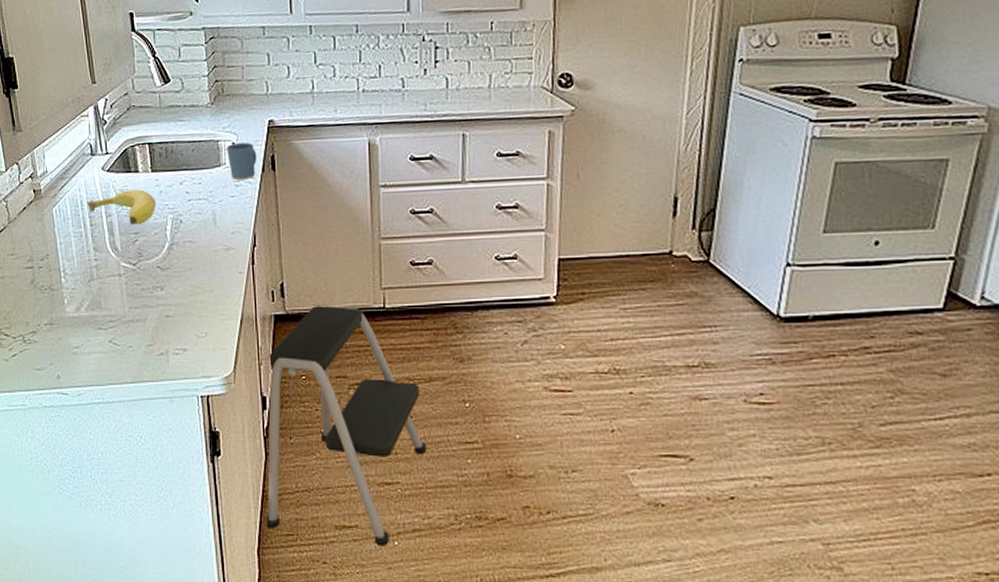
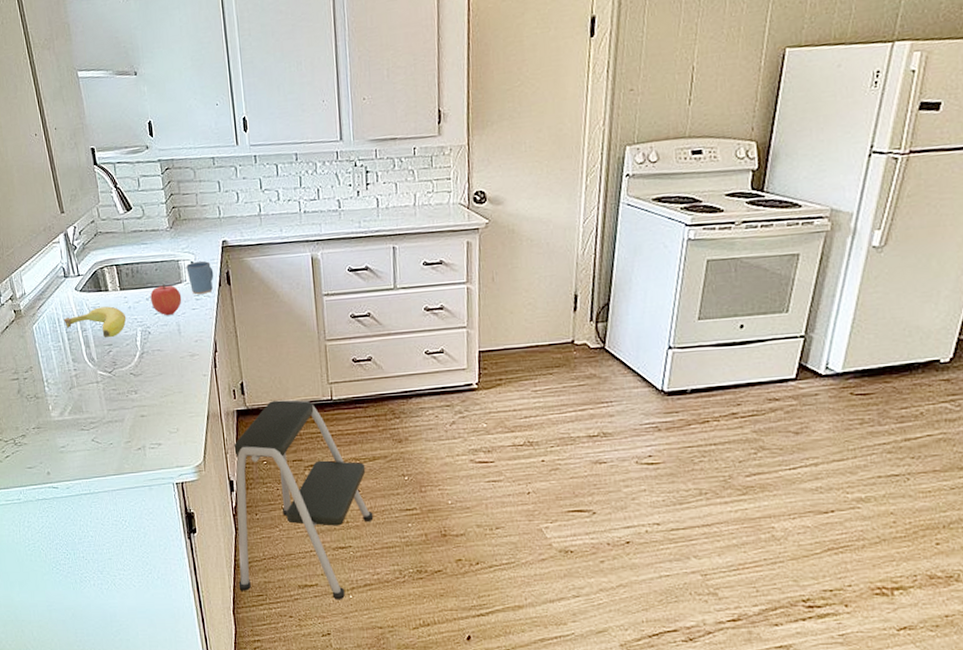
fruit: none [185,167,220,203] -> present [150,284,182,316]

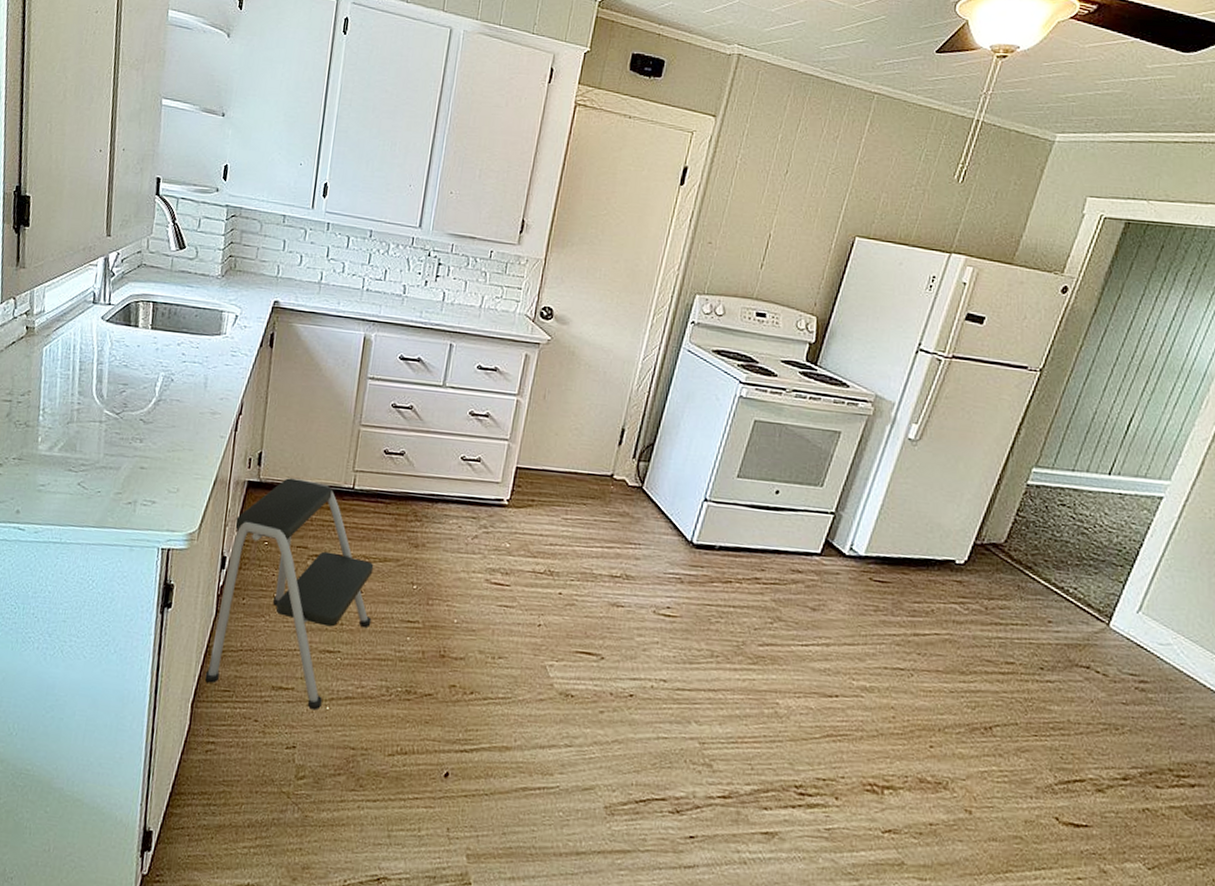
fruit: present [63,306,127,338] -> none [79,342,151,377]
fruit: present [150,284,182,316] -> none [182,332,217,367]
mug: present [186,261,214,294] -> none [228,316,258,351]

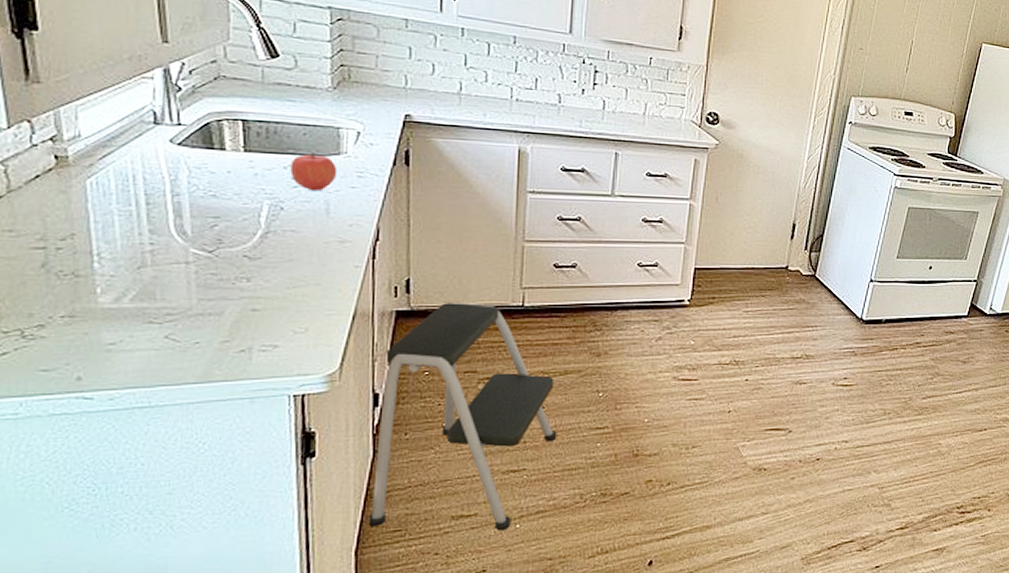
fruit: none [182,332,217,367] -> present [290,153,338,192]

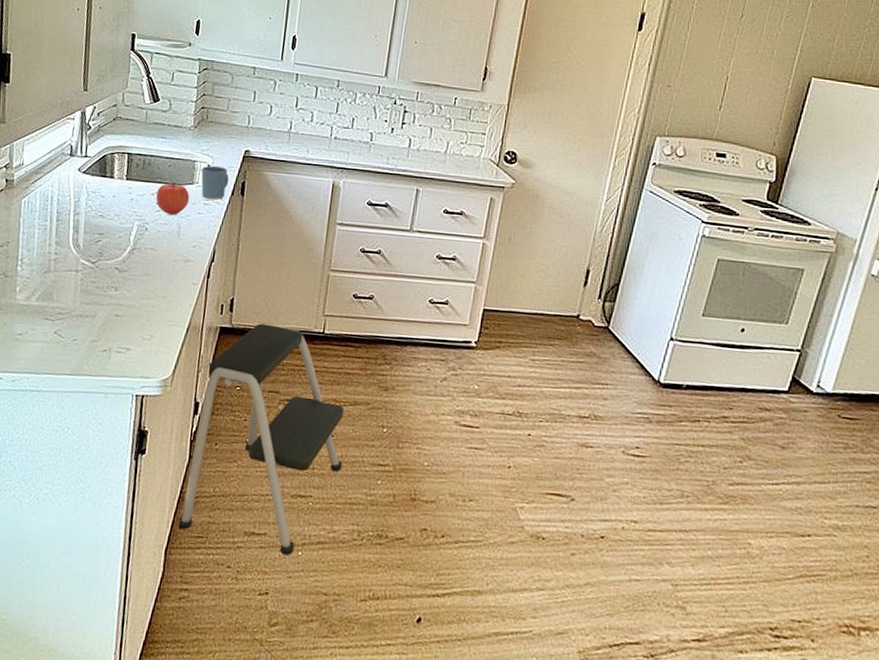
mug: none [349,133,388,171] -> present [201,166,229,200]

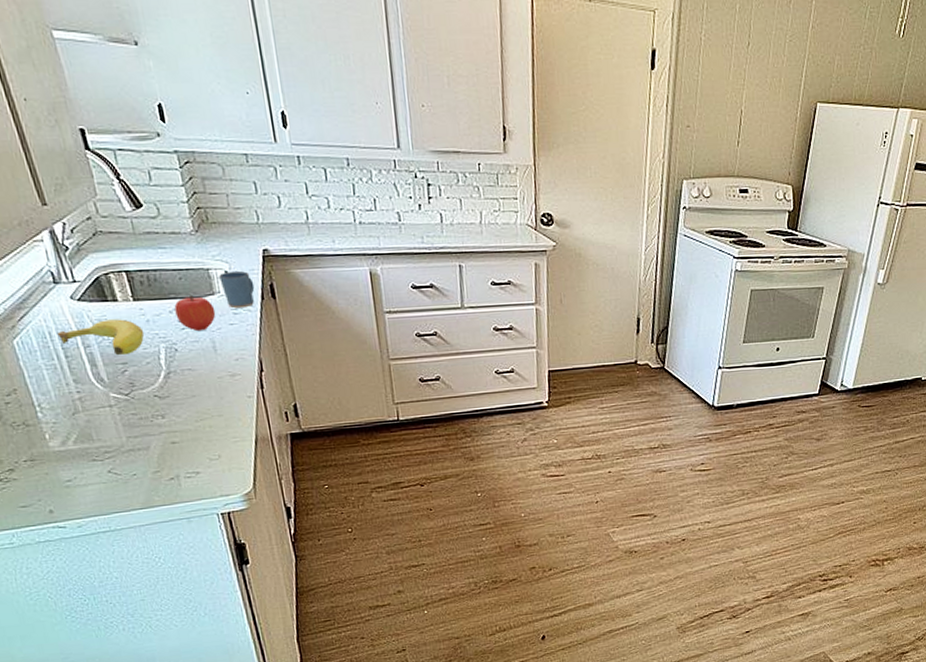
fruit: none [57,193,126,227] -> present [57,319,145,356]
step stool: present [178,323,345,556] -> none [289,421,447,619]

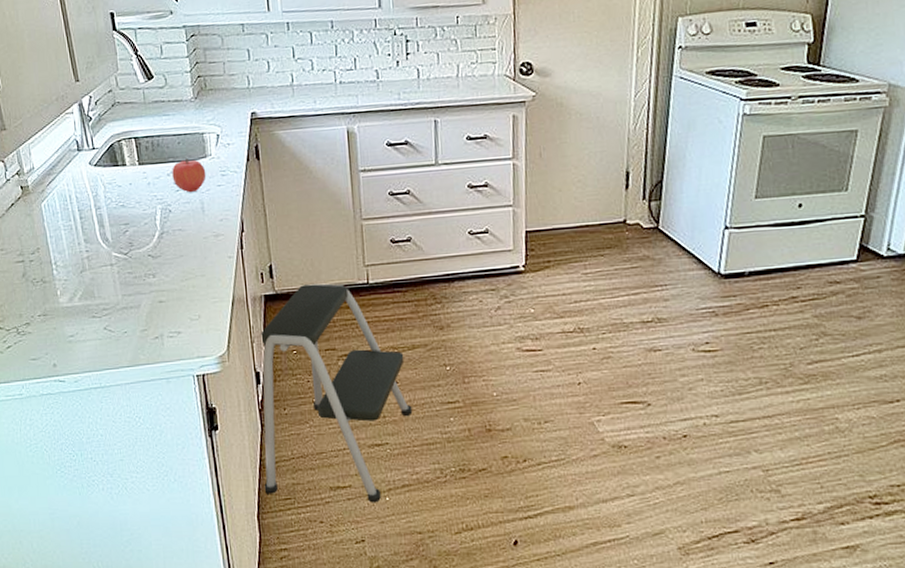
fruit: present [57,319,145,356] -> none [75,182,145,217]
mug: present [219,271,255,308] -> none [212,134,242,169]
step stool: none [289,421,447,619] -> present [261,283,413,503]

